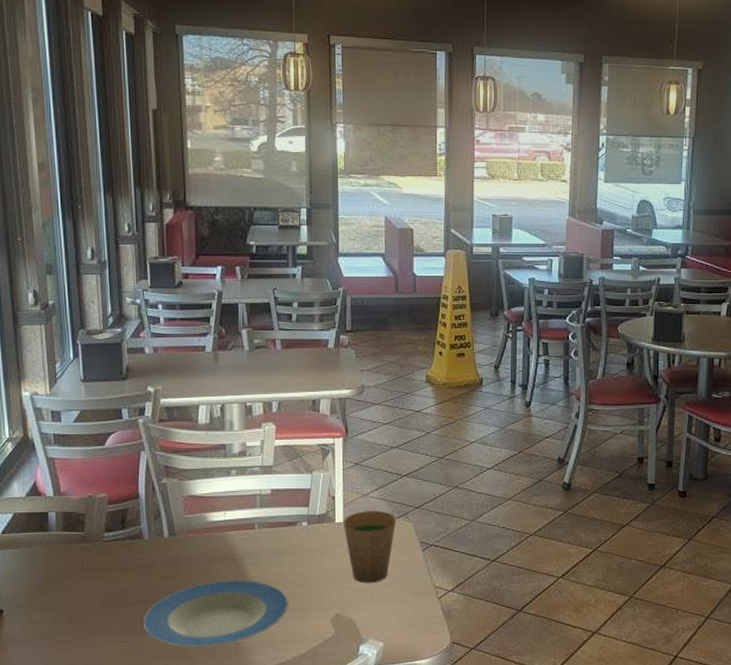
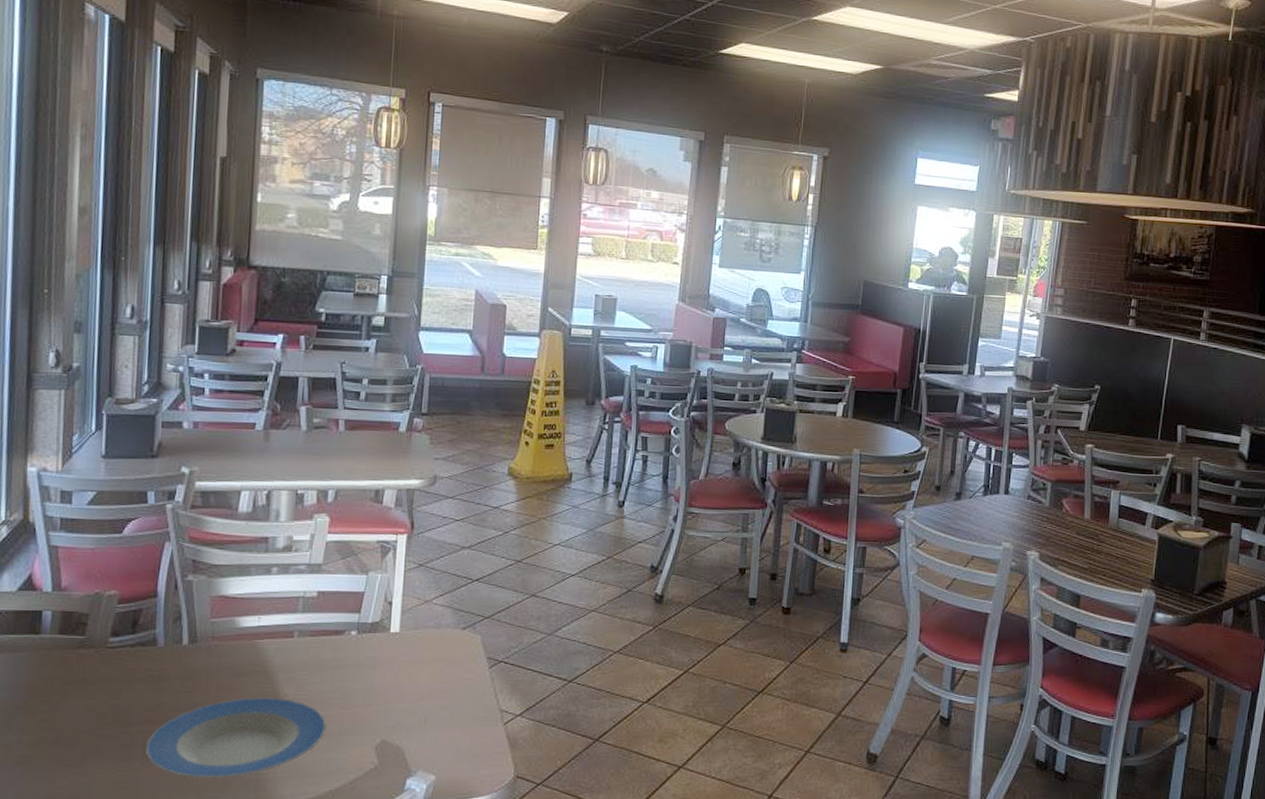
paper cup: present [343,511,397,583] -> none [399,620,462,705]

